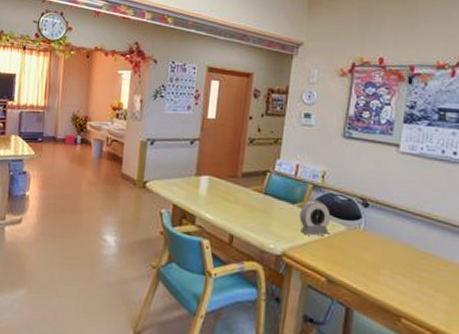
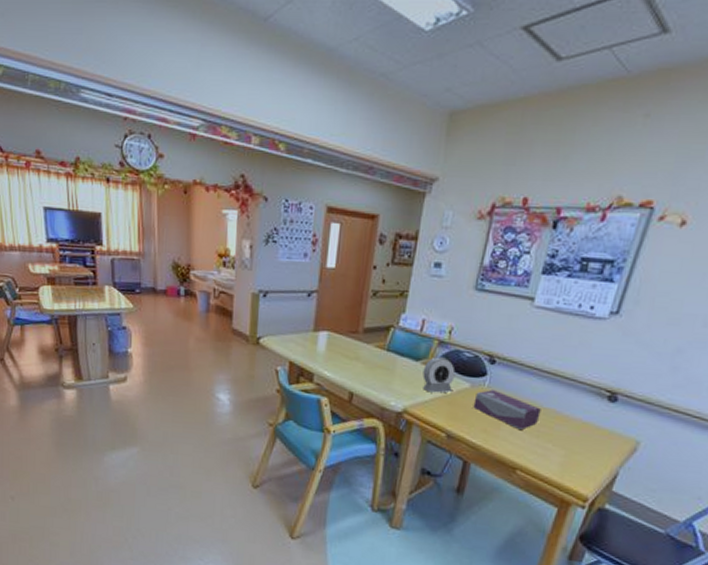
tissue box: none [351,231,419,274] -> present [473,388,541,430]

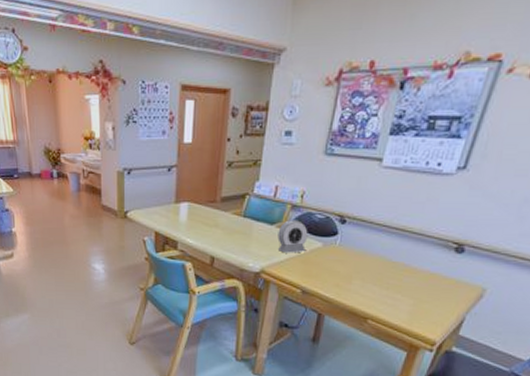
tissue box: present [473,388,541,430] -> none [325,246,390,283]

